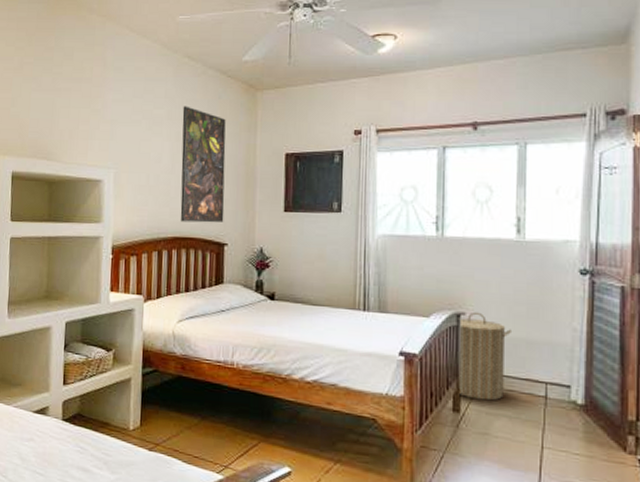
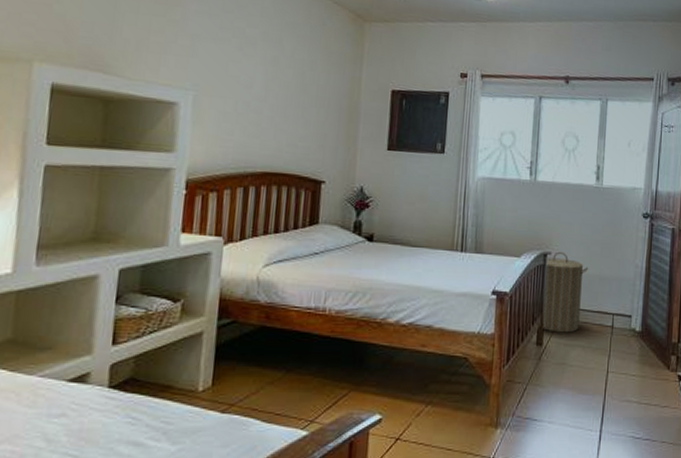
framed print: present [180,106,226,223] -> none [272,28,330,159]

